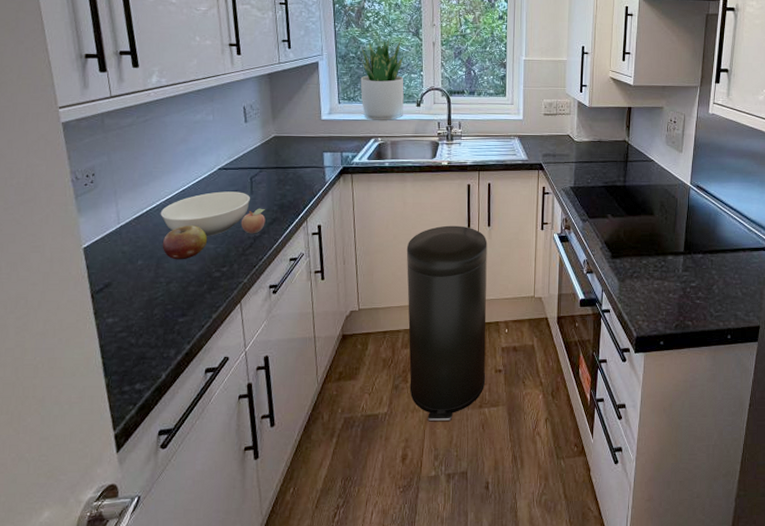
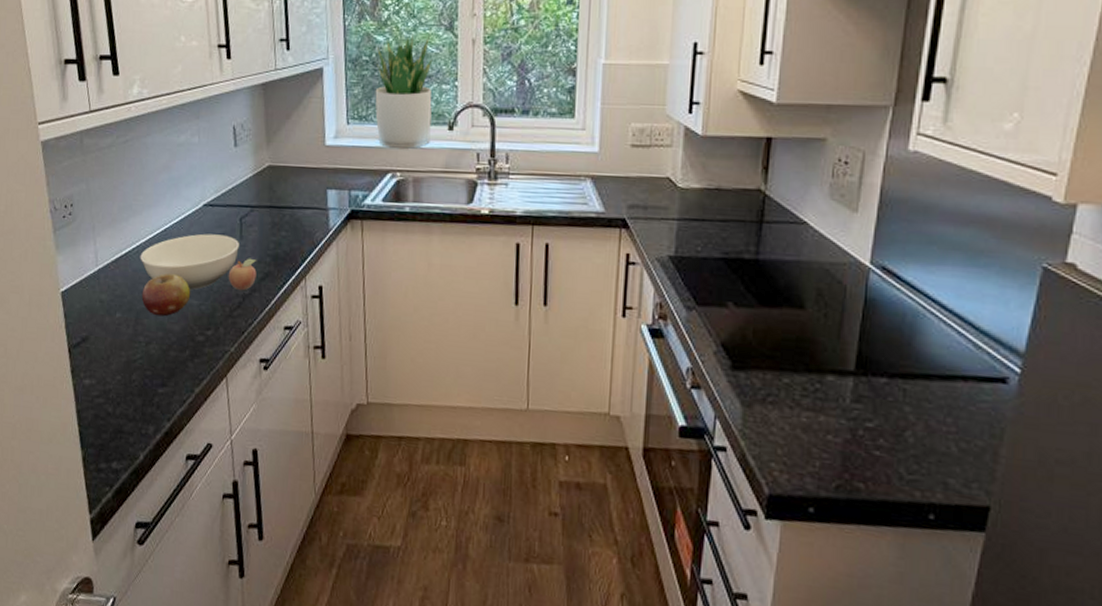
pedal bin: present [406,225,488,422] -> none [430,299,543,574]

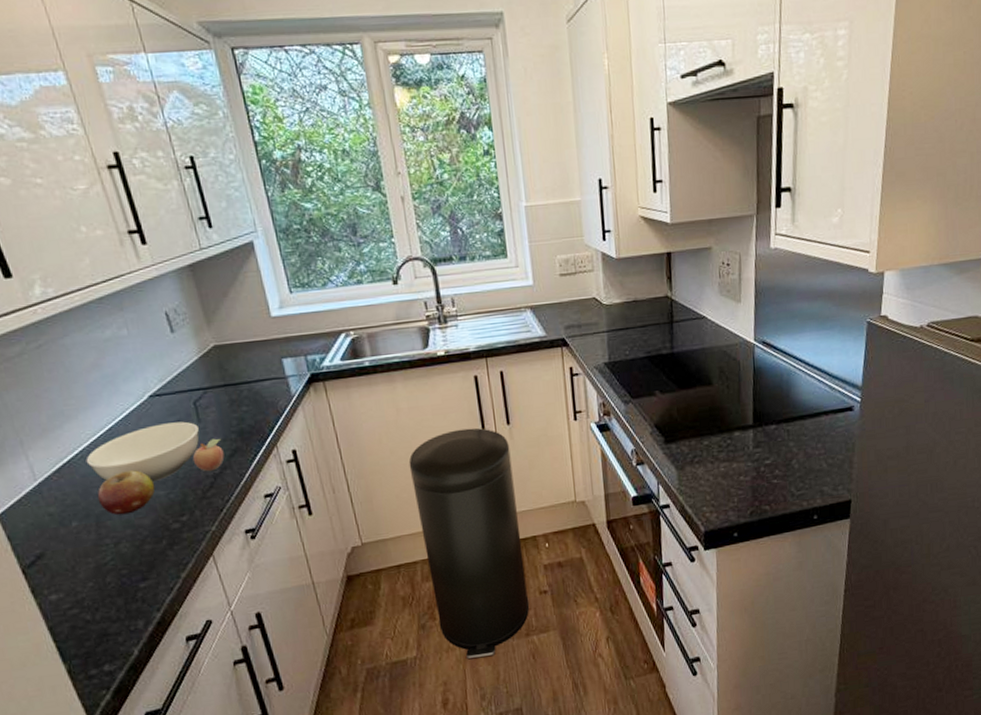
planter: present [375,33,433,149] -> none [307,196,377,310]
pedal bin: none [430,299,543,574] -> present [408,428,530,660]

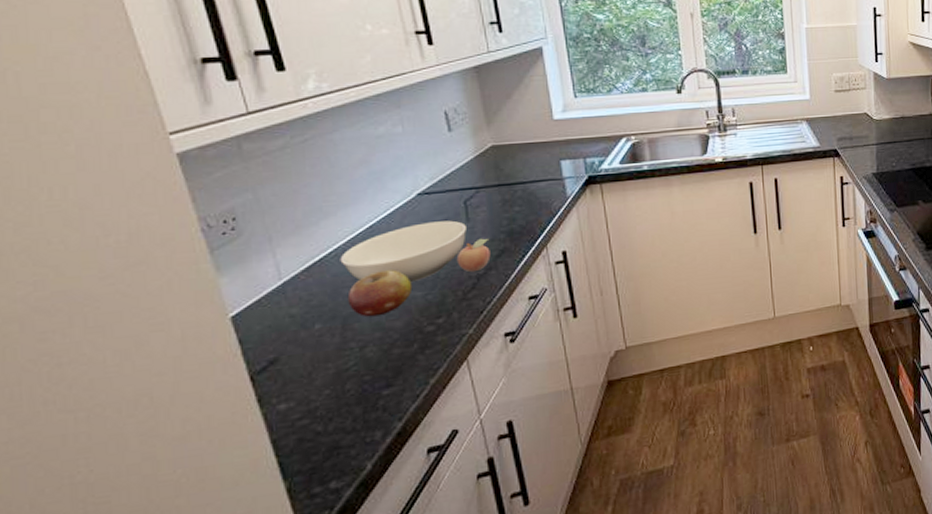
pedal bin: present [408,428,530,660] -> none [680,232,791,468]

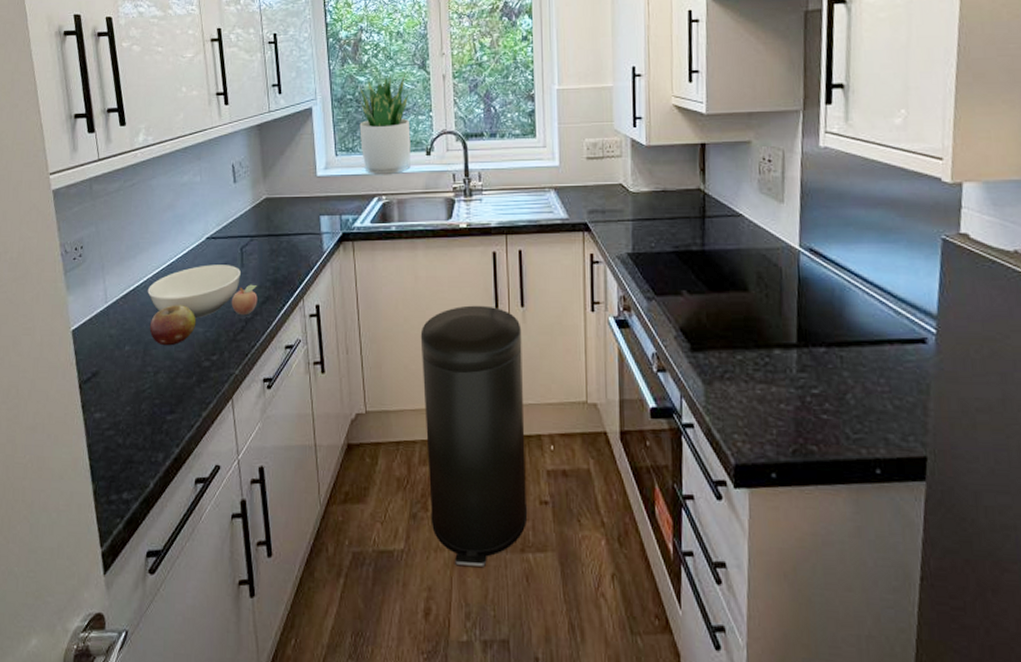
planter: none [597,10,661,115] -> present [358,72,411,174]
pedal bin: none [680,232,791,468] -> present [420,305,528,568]

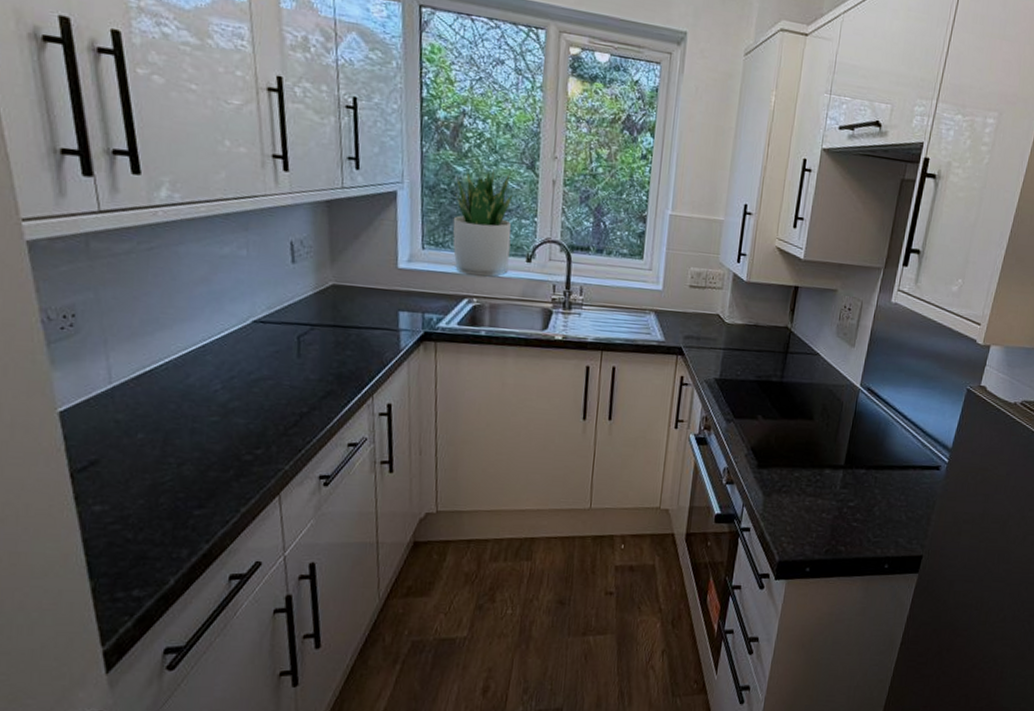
bowl: present [147,264,241,319] -> none [169,351,296,409]
fruit: present [149,305,197,346] -> none [172,392,237,437]
fruit: present [231,284,258,316] -> none [282,376,317,409]
pedal bin: present [420,305,528,568] -> none [497,415,607,650]

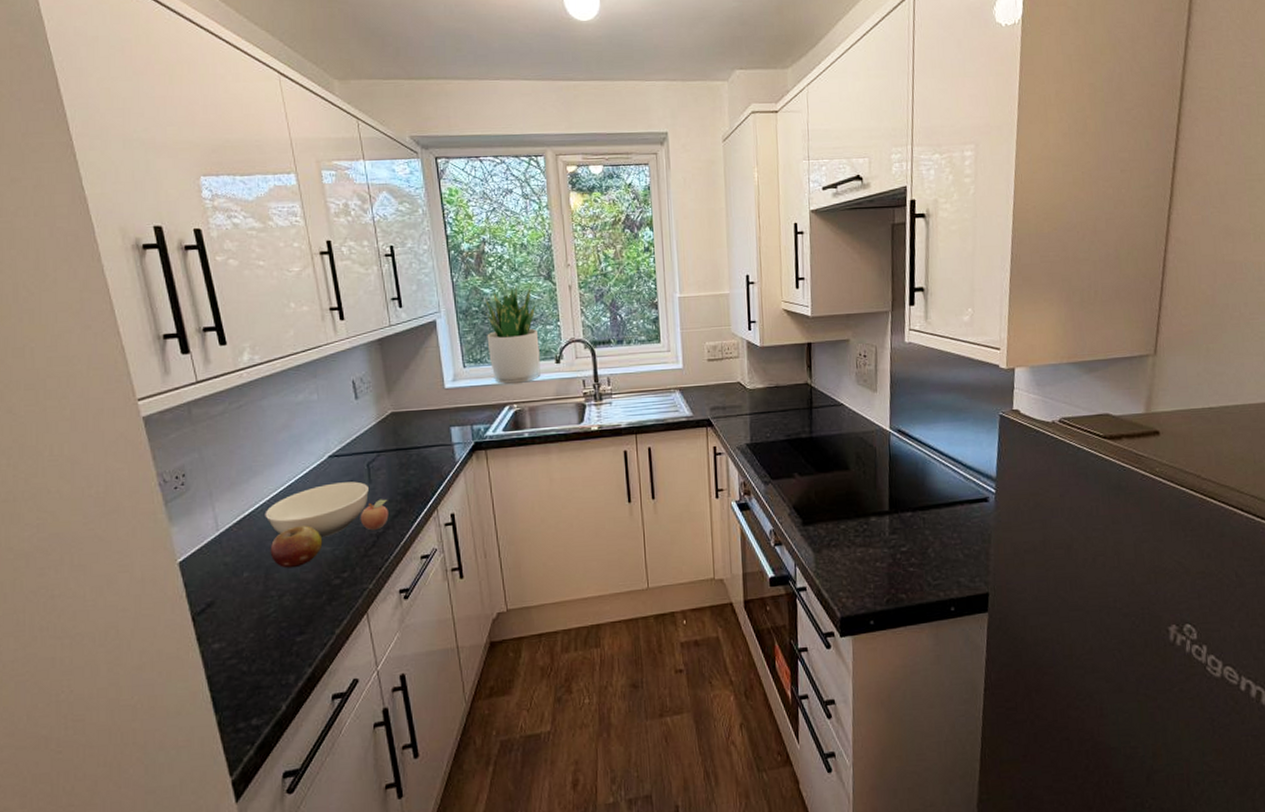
bowl: none [169,351,296,409] -> present [265,481,369,538]
fruit: none [172,392,237,437] -> present [270,525,323,569]
fruit: none [282,376,317,409] -> present [360,499,389,531]

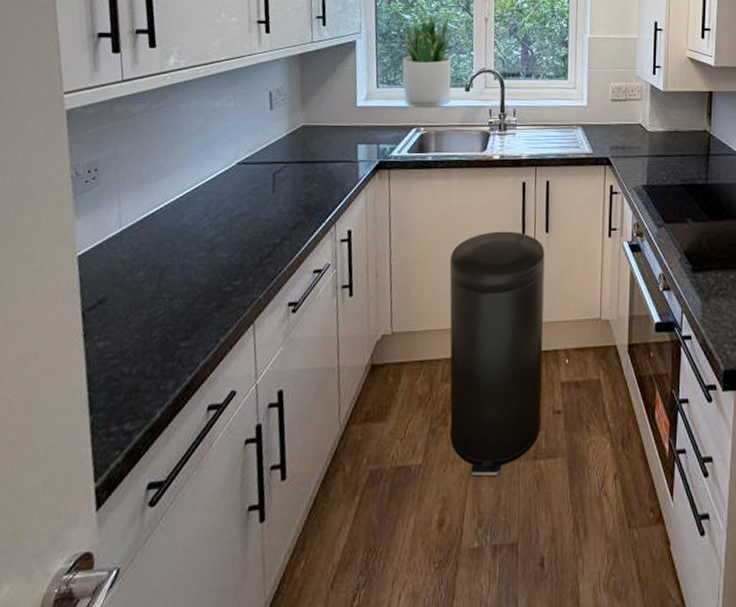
bowl: present [265,481,369,538] -> none [168,190,272,244]
fruit: present [270,525,323,569] -> none [167,230,221,271]
fruit: present [360,499,389,531] -> none [259,209,288,241]
pedal bin: none [557,500,665,738] -> present [449,231,545,477]

